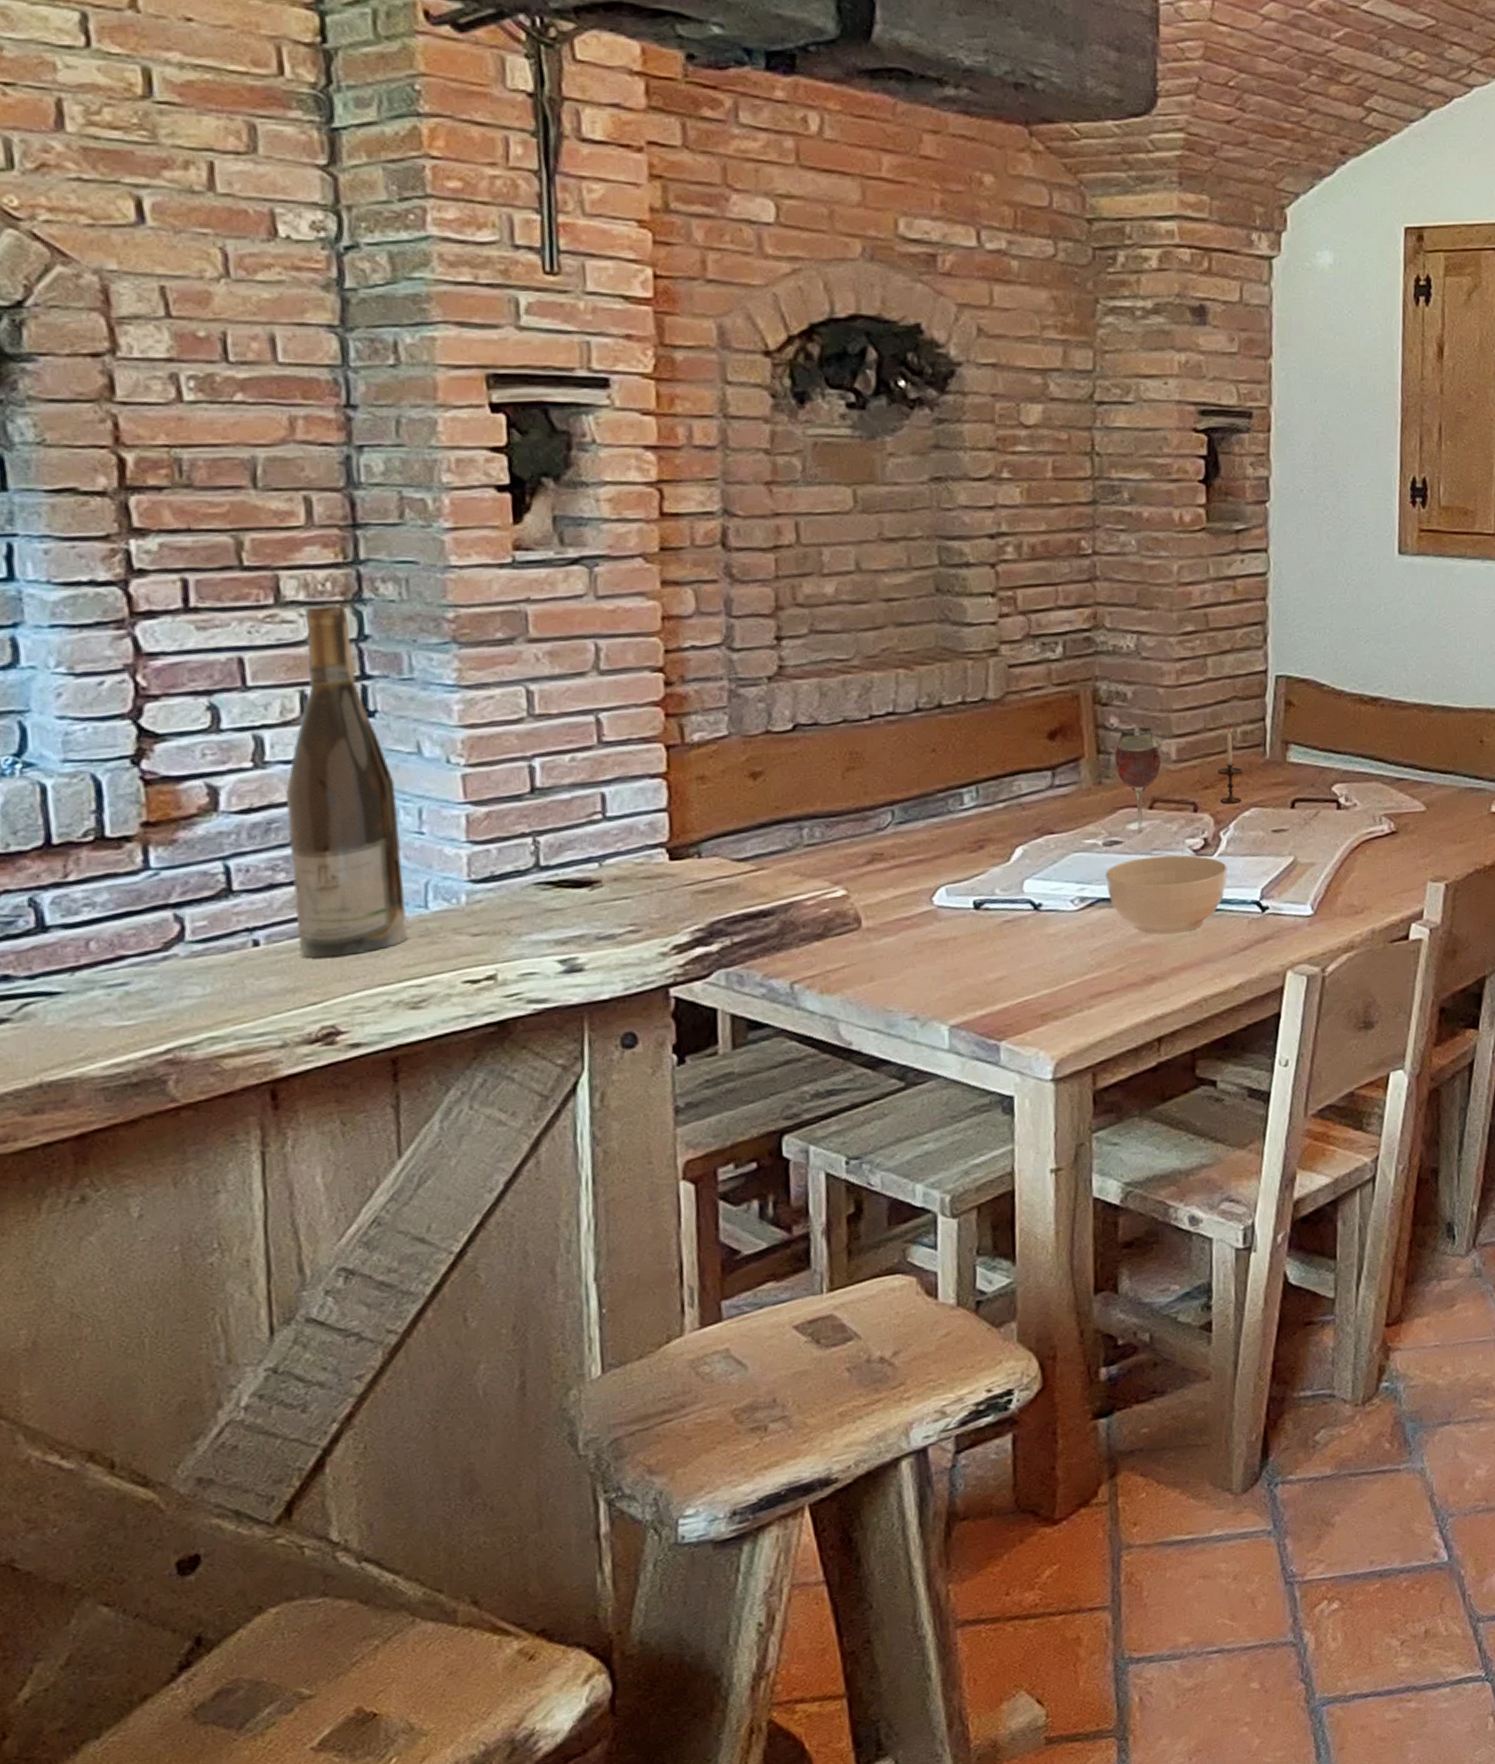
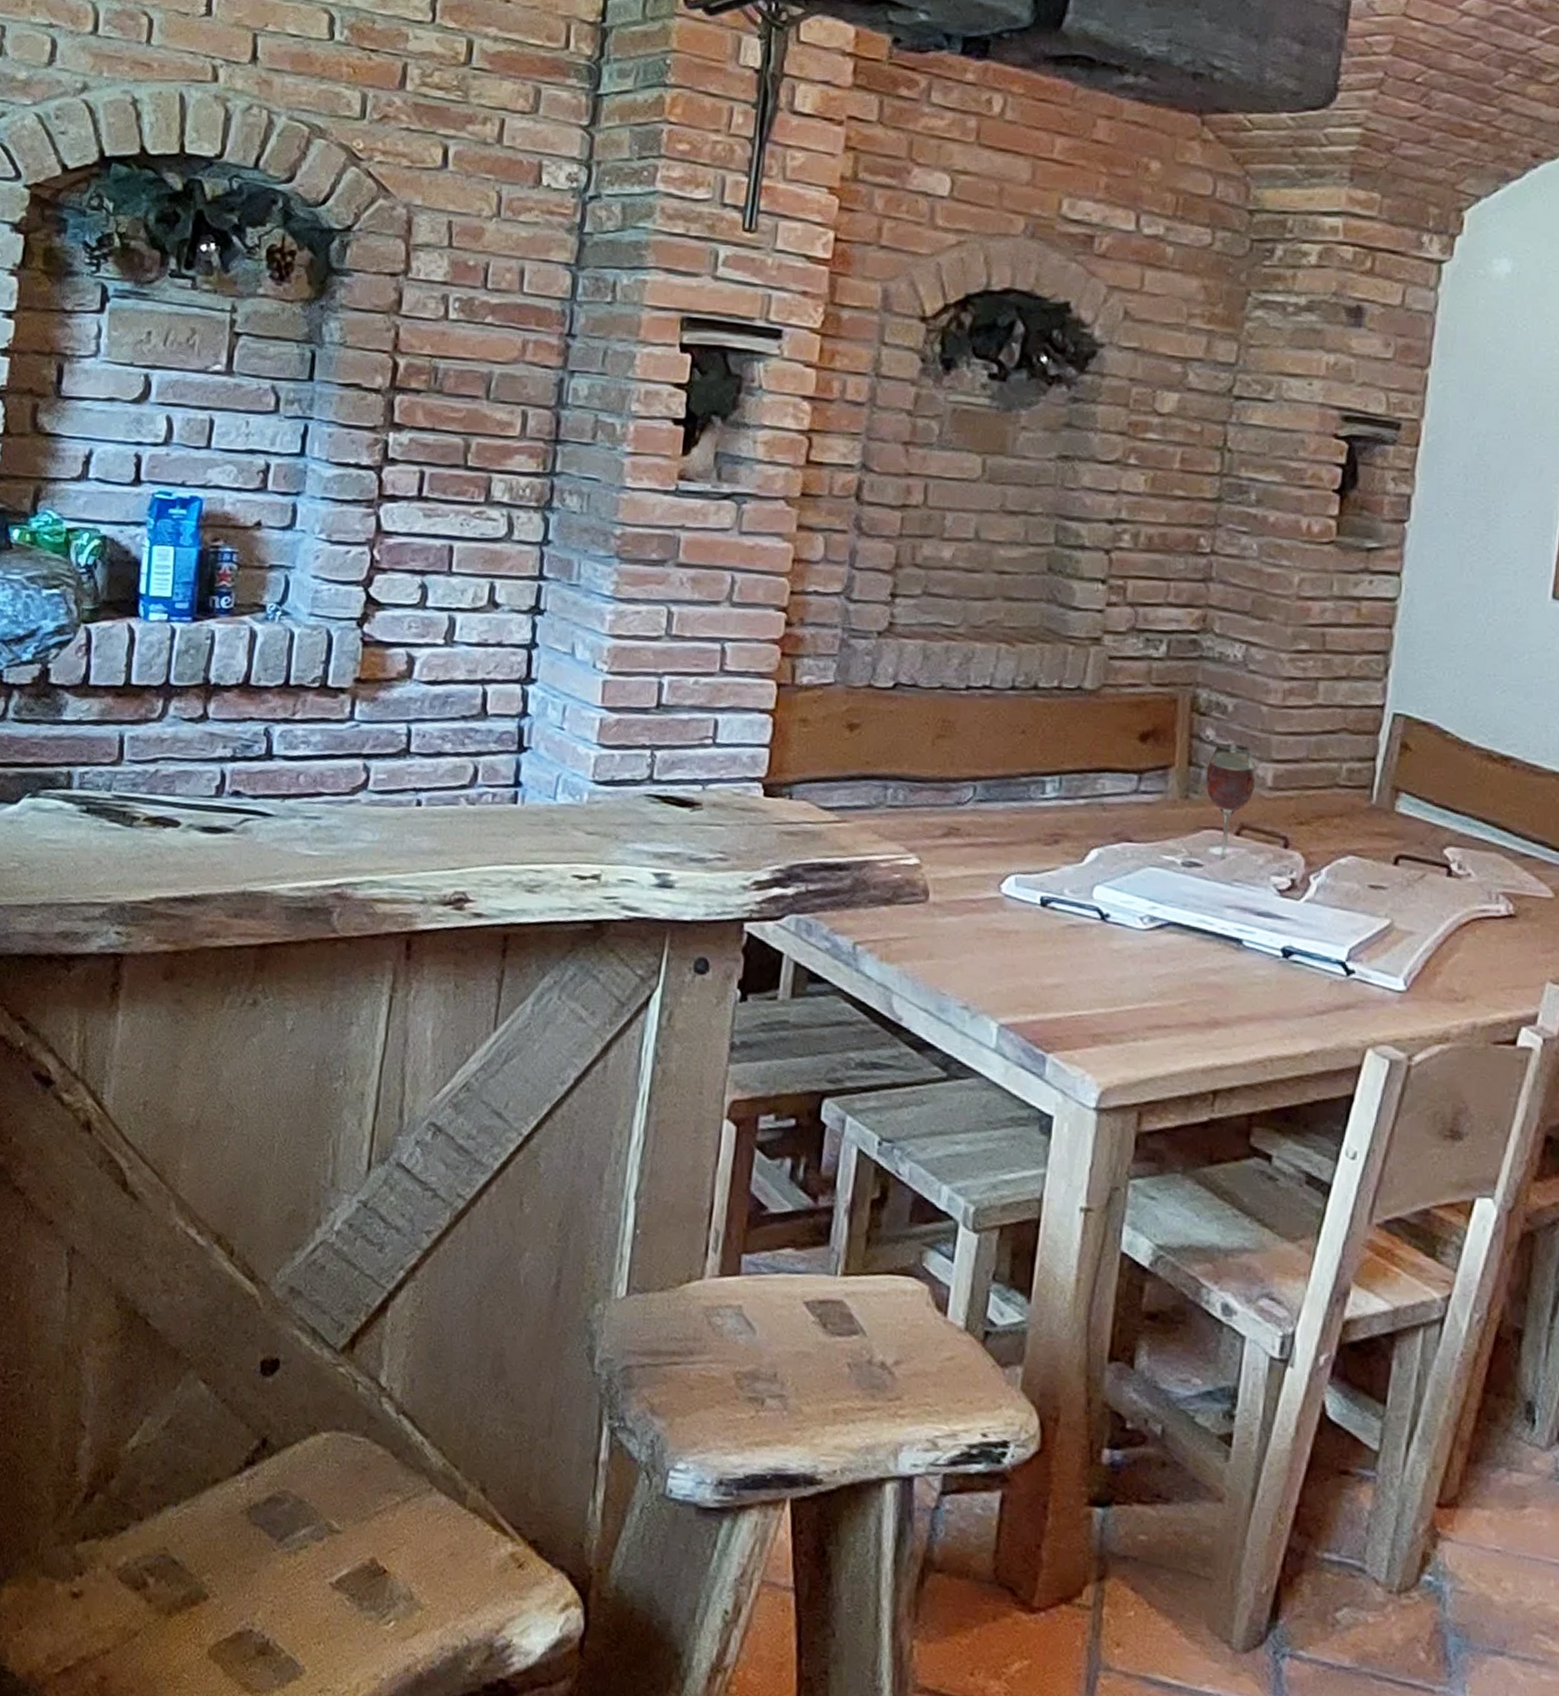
wine bottle: present [285,605,408,958] -> none [450,509,549,831]
bowl: present [1105,855,1228,935] -> none [1179,886,1313,979]
candlestick: present [1217,724,1243,805] -> none [1315,758,1343,848]

